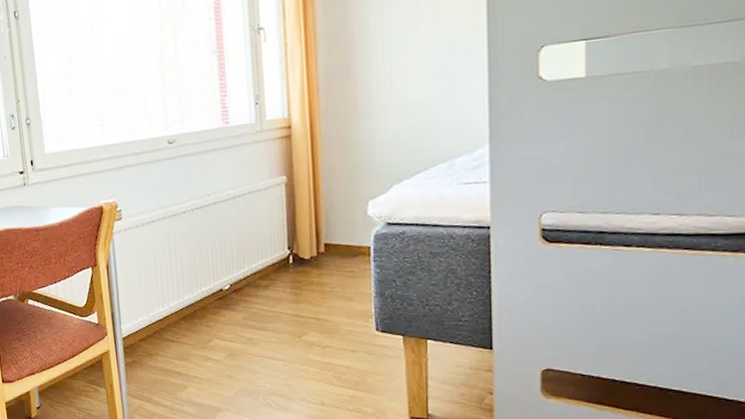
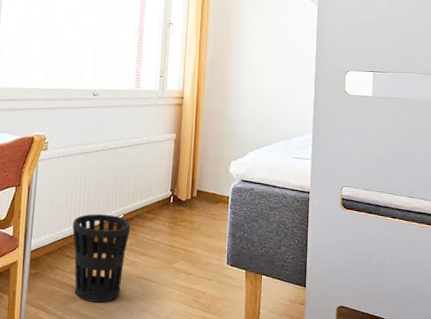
wastebasket: none [167,286,241,388] -> present [72,213,131,303]

